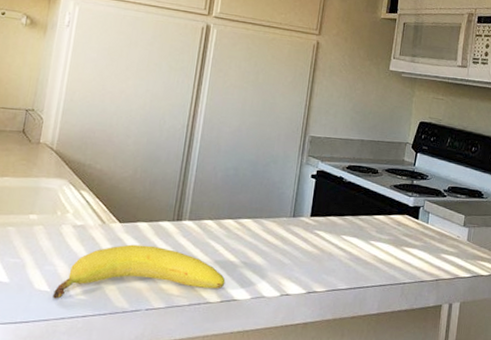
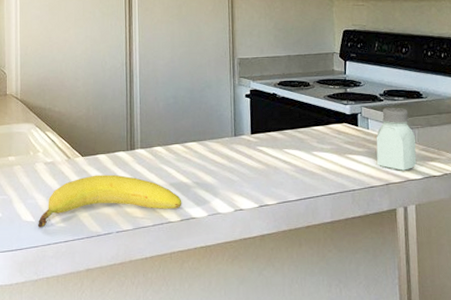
saltshaker: none [431,203,471,269] -> present [376,107,417,172]

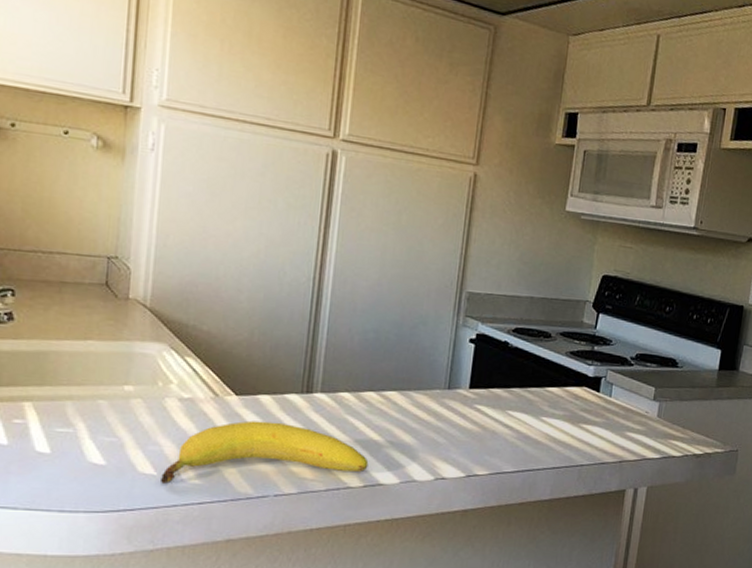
saltshaker: present [376,107,417,172] -> none [614,373,662,449]

